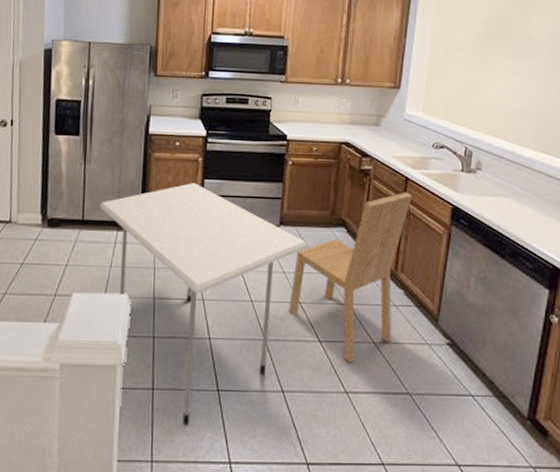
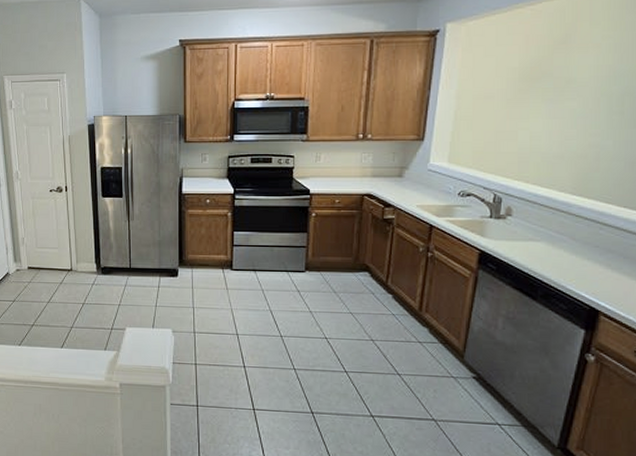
dining table: present [100,183,307,426] -> none [144,235,332,436]
dining chair: present [289,192,412,363] -> none [316,238,437,391]

